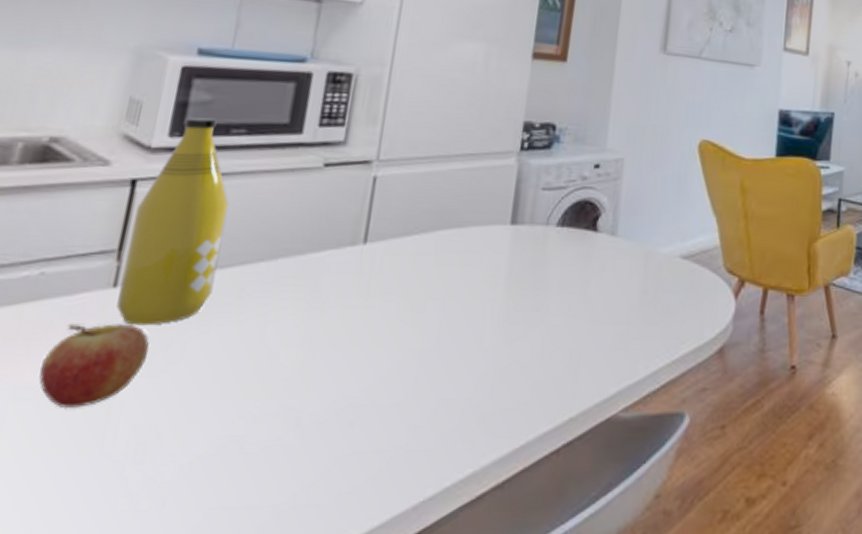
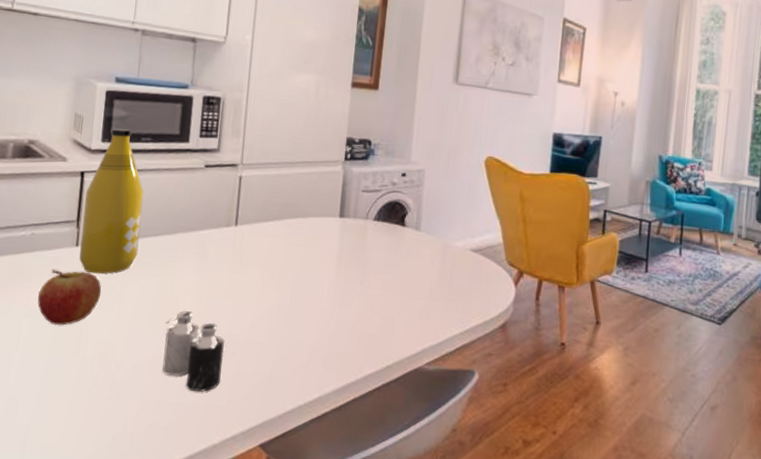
candle: none [238,369,339,487] -> present [162,311,225,392]

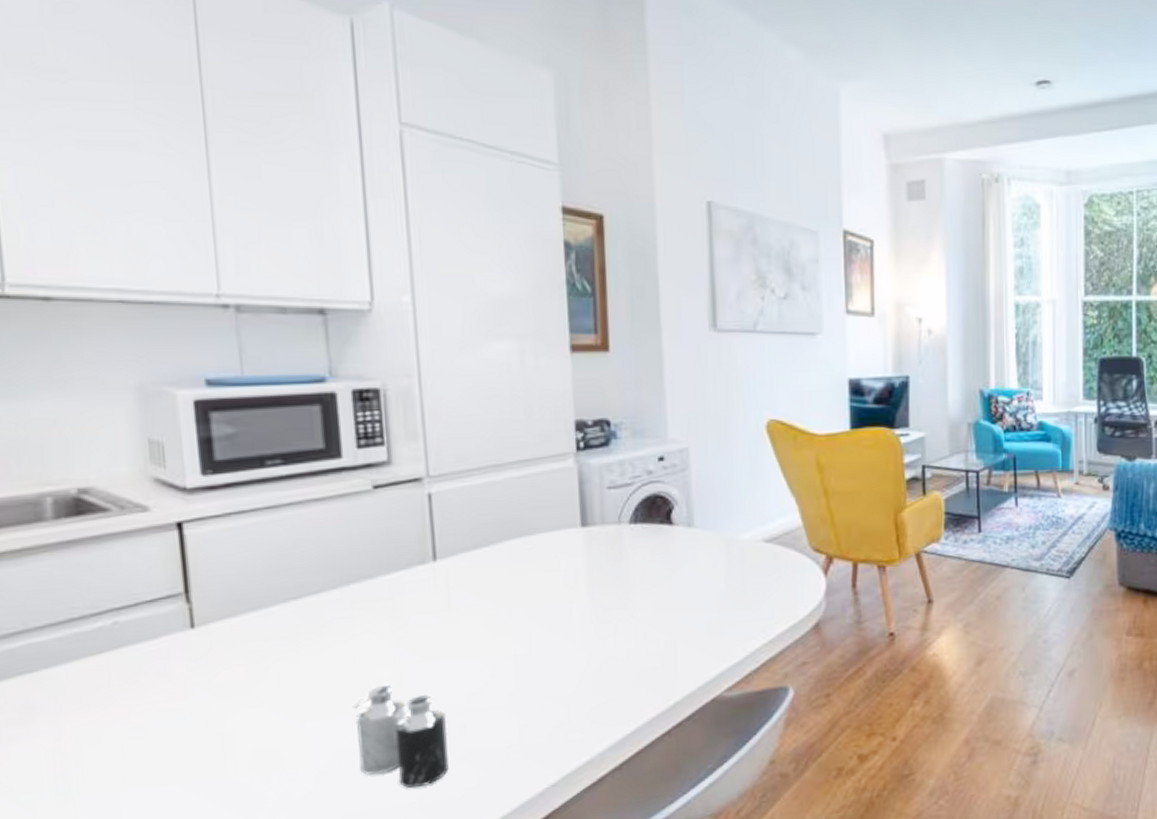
fruit: present [37,270,102,326] -> none [143,661,246,743]
bottle: present [79,128,144,274] -> none [190,452,292,662]

